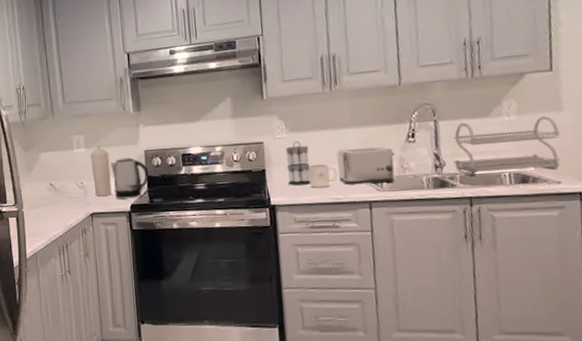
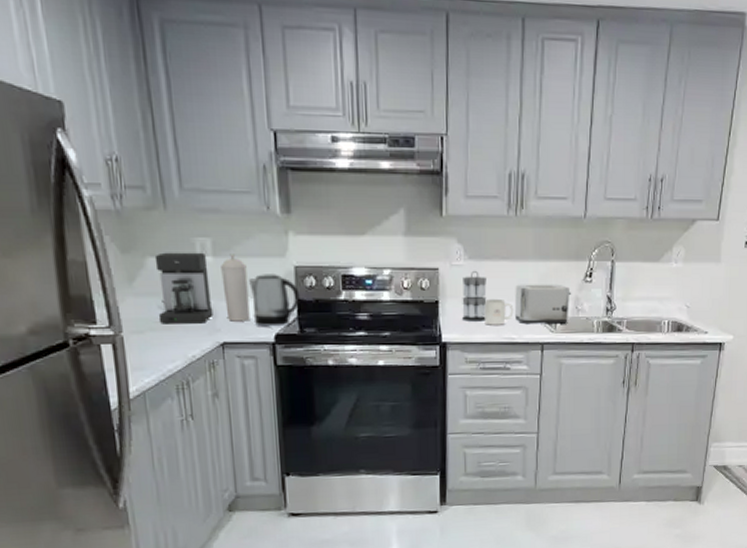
coffee maker: none [45,146,85,201] -> present [154,252,214,324]
dish rack: present [453,116,561,176] -> none [623,265,715,321]

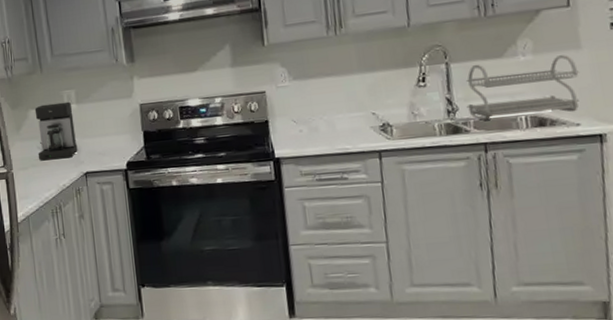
canister: present [221,254,250,322] -> none [82,100,106,155]
kettle: present [249,274,300,327] -> none [104,112,146,157]
spice rack: present [462,270,487,322] -> none [289,89,317,137]
mug: present [484,298,514,325] -> none [313,112,345,139]
toaster: present [514,284,572,325] -> none [343,92,406,134]
dish rack: none [623,265,715,321] -> present [465,55,579,120]

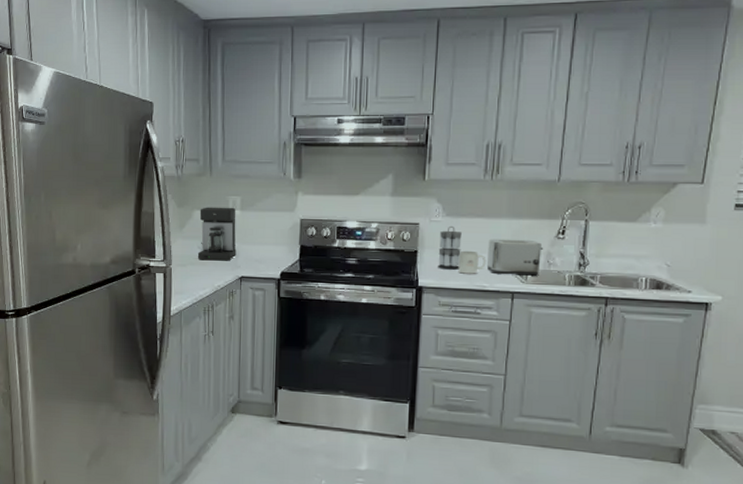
spice rack: none [289,89,317,137] -> present [438,225,462,270]
mug: none [313,112,345,139] -> present [458,250,486,274]
toaster: none [343,92,406,134] -> present [486,239,544,276]
dish rack: present [465,55,579,120] -> none [596,225,699,280]

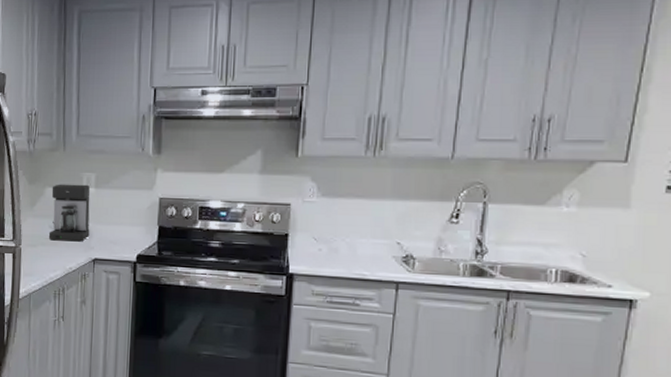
spice rack: present [438,225,462,270] -> none [311,207,339,256]
mug: present [458,250,486,274] -> none [334,234,367,261]
toaster: present [486,239,544,276] -> none [367,222,434,264]

